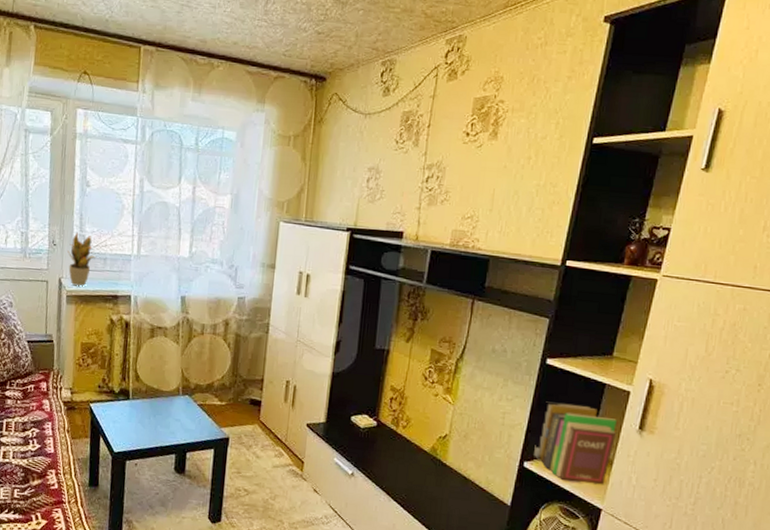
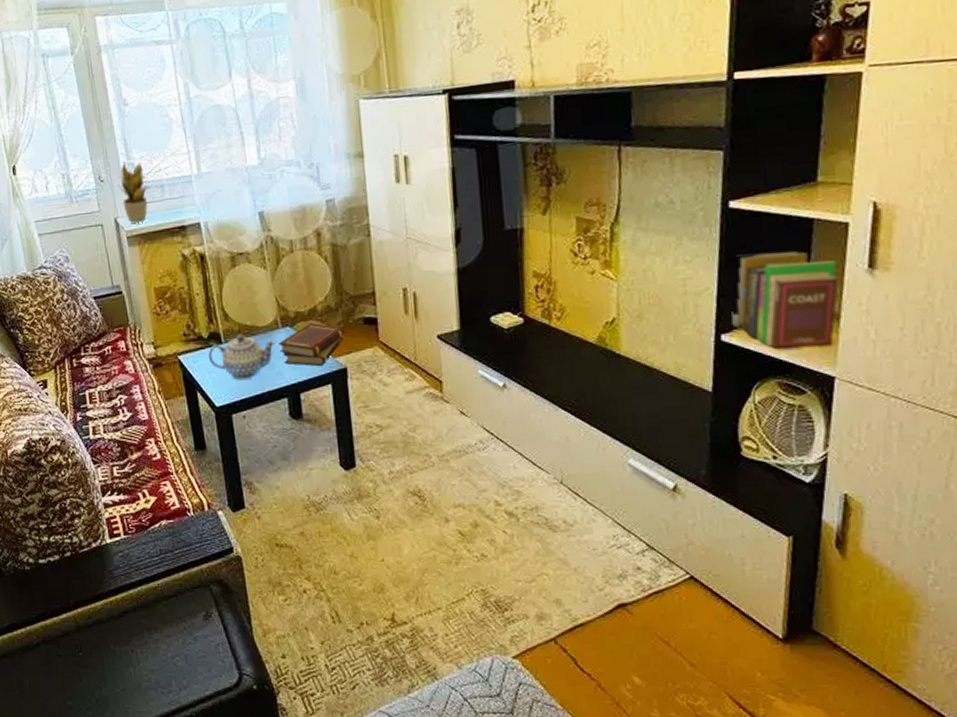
teapot: none [115,394,176,434] -> present [208,333,277,381]
book set: none [176,395,234,432] -> present [278,322,346,366]

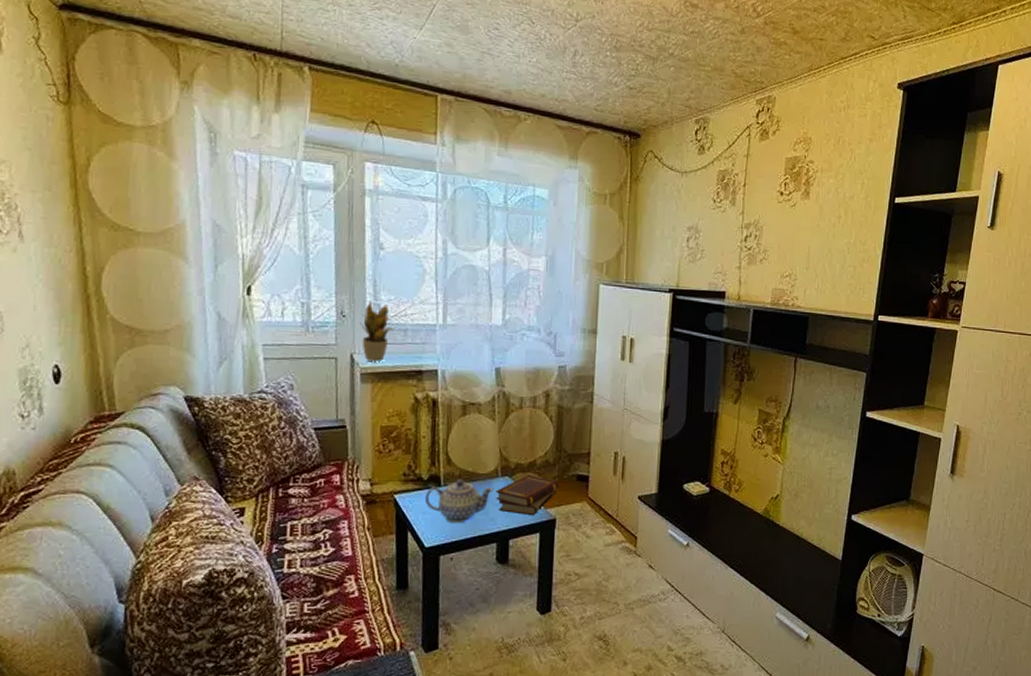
books: present [731,252,838,349] -> none [860,454,931,531]

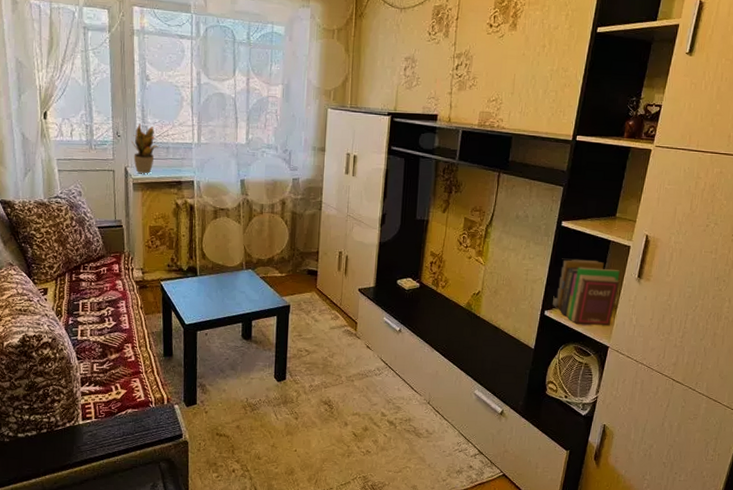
teapot: present [424,478,494,524] -> none [184,270,240,306]
book set: present [495,474,560,515] -> none [241,268,293,301]
books: none [860,454,931,531] -> present [553,258,620,326]

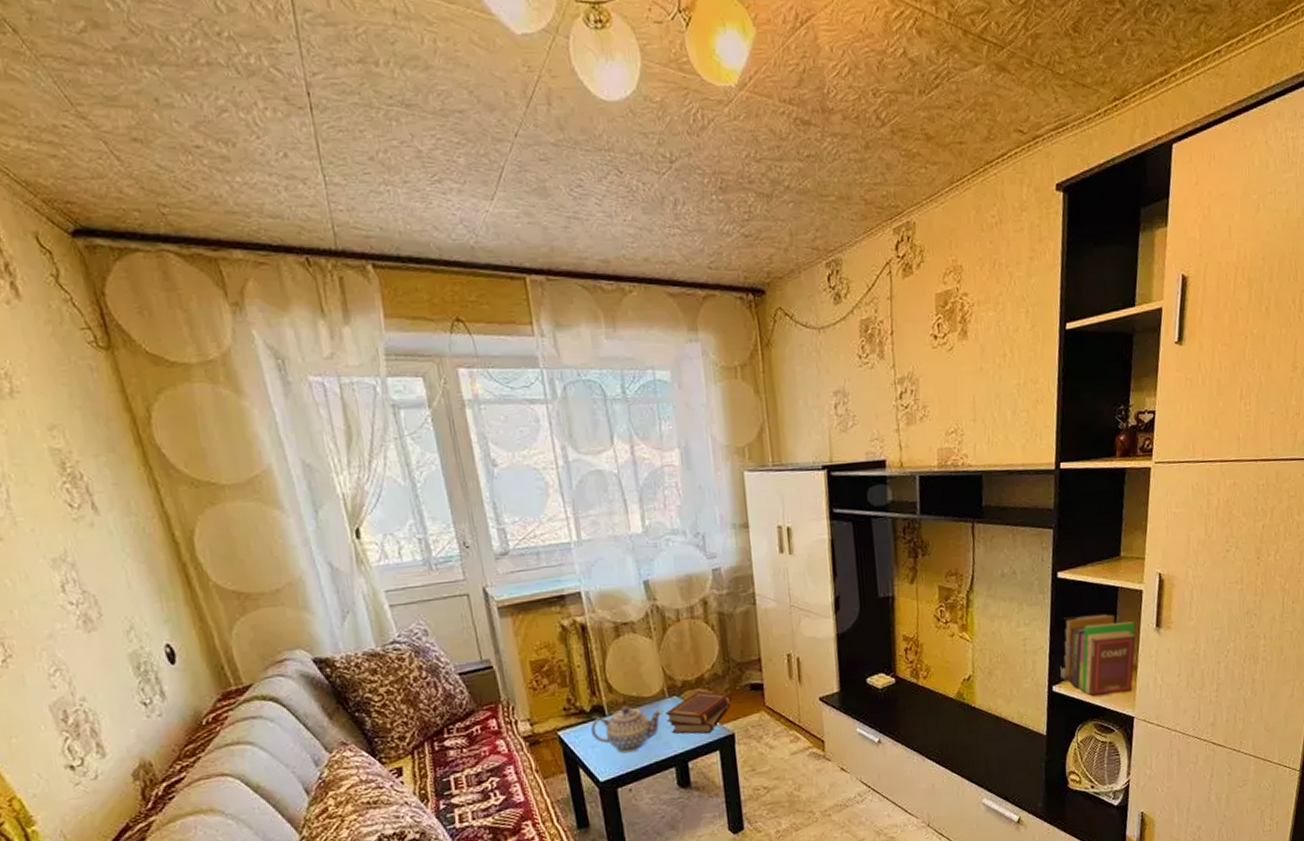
potted plant: present [132,124,159,174] -> none [486,526,525,594]
teapot: none [184,270,240,306] -> present [590,705,664,753]
book set: none [241,268,293,301] -> present [665,690,733,734]

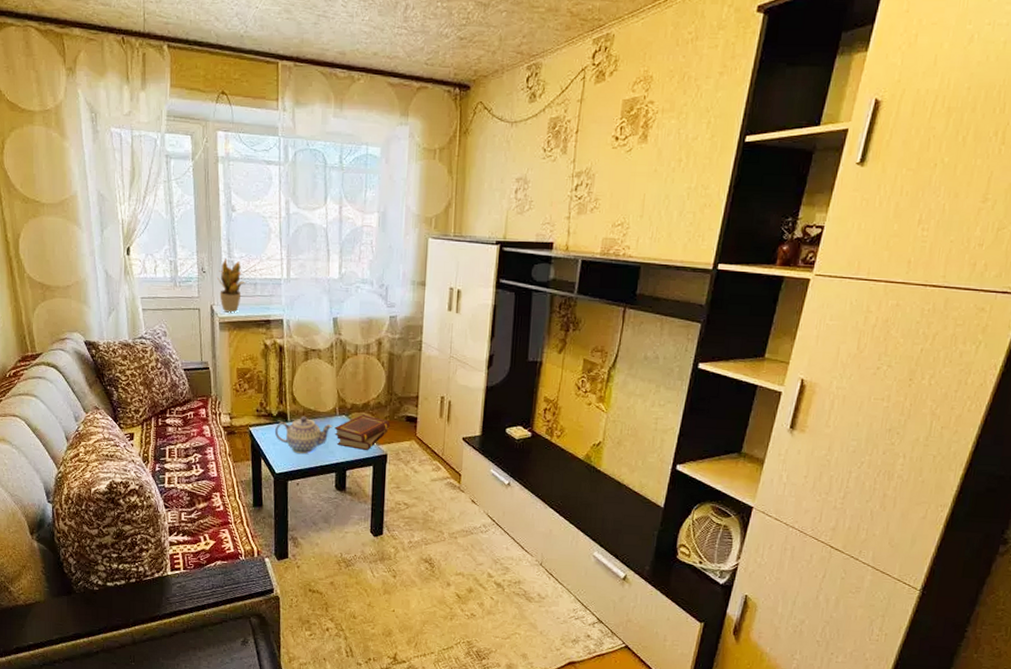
potted plant: none [486,526,525,594] -> present [217,258,246,313]
books: present [1060,614,1136,696] -> none [686,405,768,484]

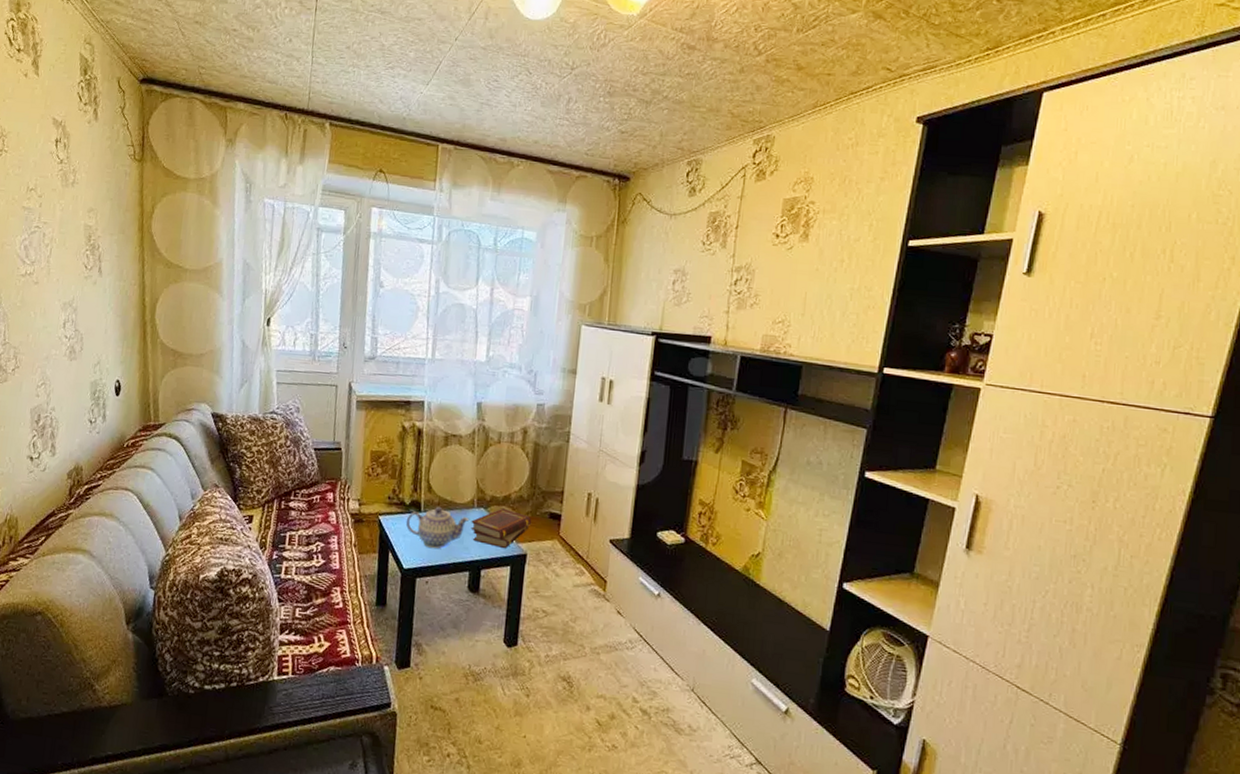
potted plant: present [217,258,246,313] -> none [359,334,388,392]

